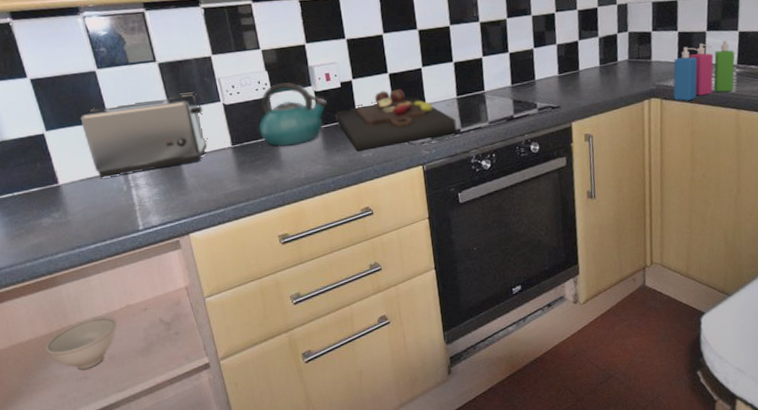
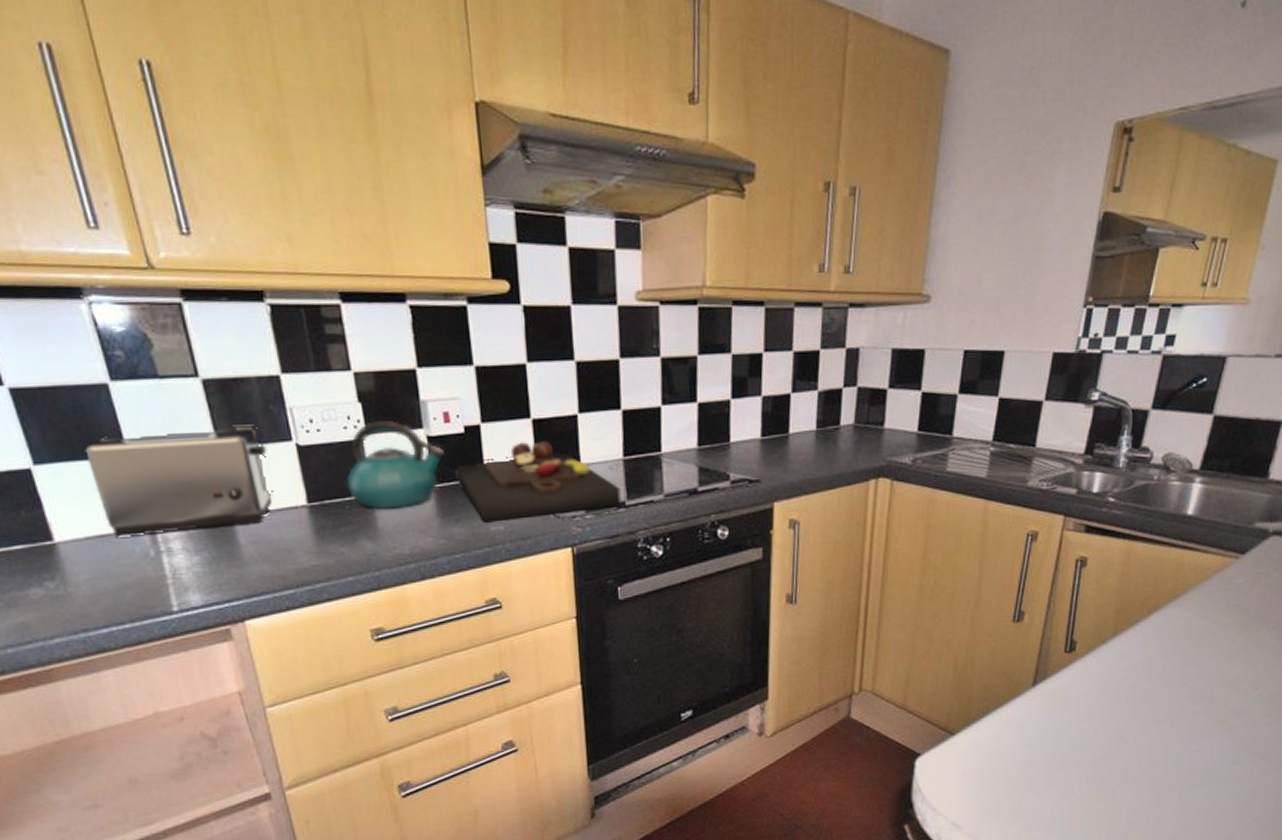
bowl: present [44,315,117,370] -> none [35,725,141,796]
soap dispenser: present [673,40,735,101] -> none [907,408,991,485]

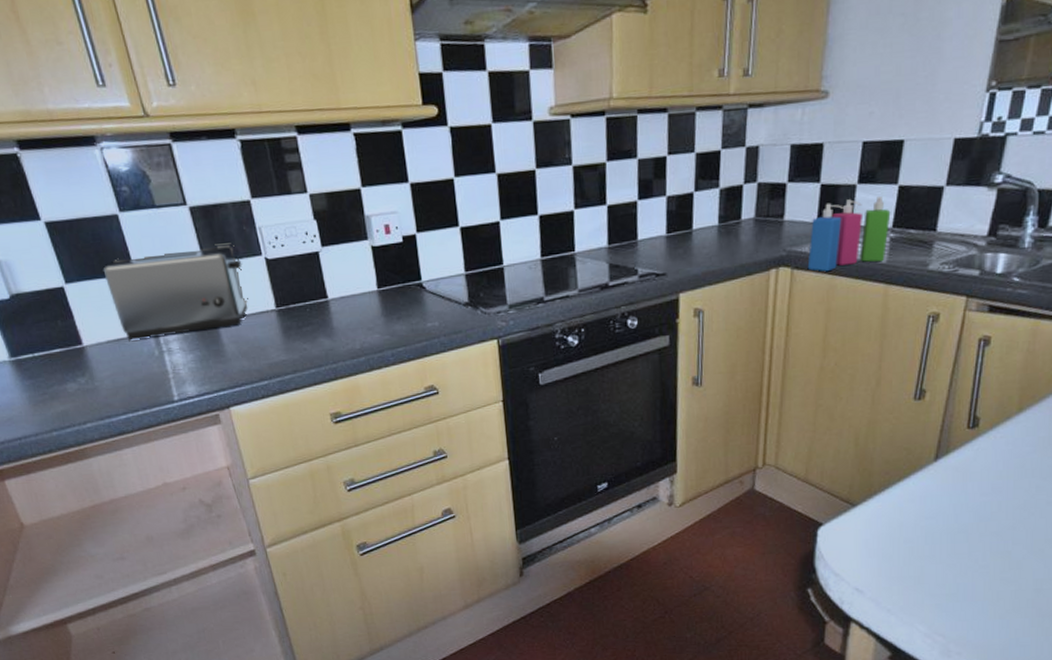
kettle: present [346,419,445,509] -> none [306,233,387,311]
cutting board: present [455,441,621,523] -> none [396,246,540,320]
soap dispenser: none [907,408,991,485] -> present [807,196,891,272]

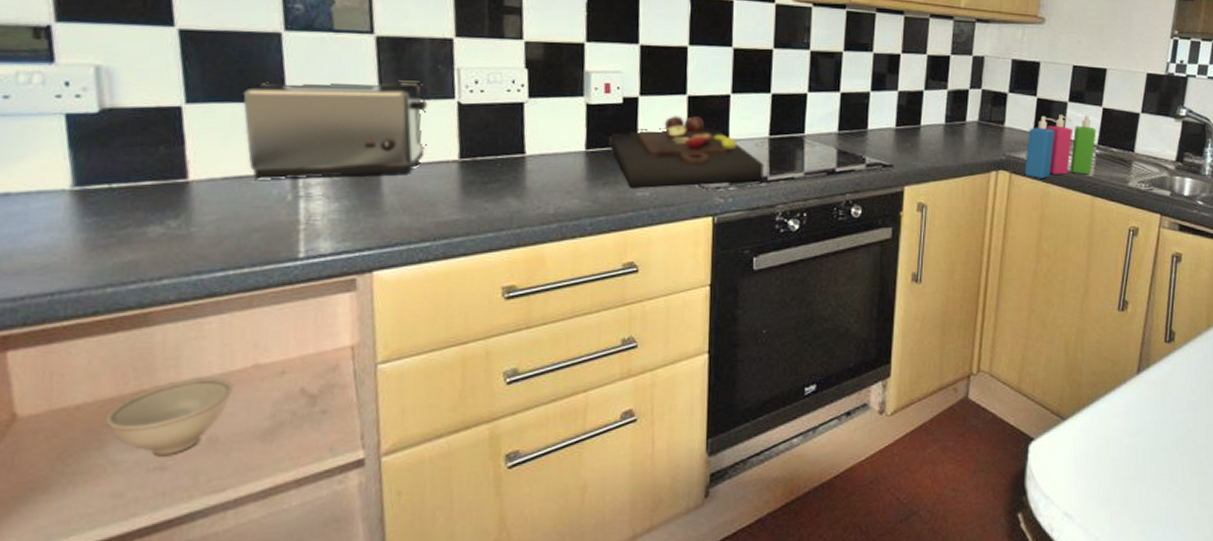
bowl: none [77,493,154,550] -> present [105,376,233,457]
cutting board: none [396,246,540,320] -> present [609,116,764,188]

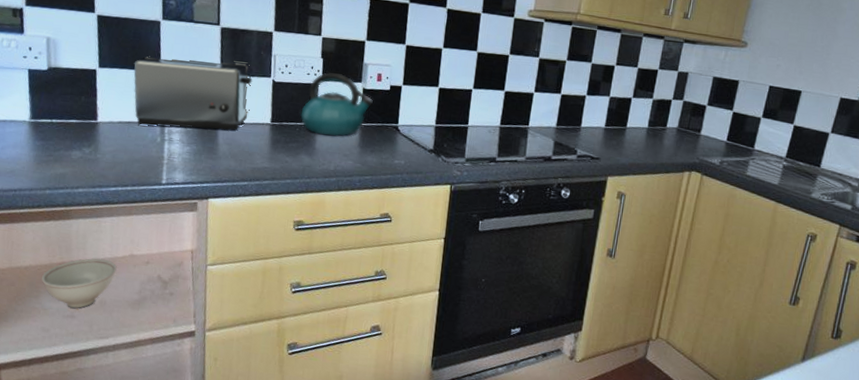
kettle: none [501,85,601,169] -> present [300,72,373,136]
cutting board: present [609,116,764,188] -> none [377,103,494,161]
soap dispenser: present [1024,115,1097,179] -> none [714,127,786,183]

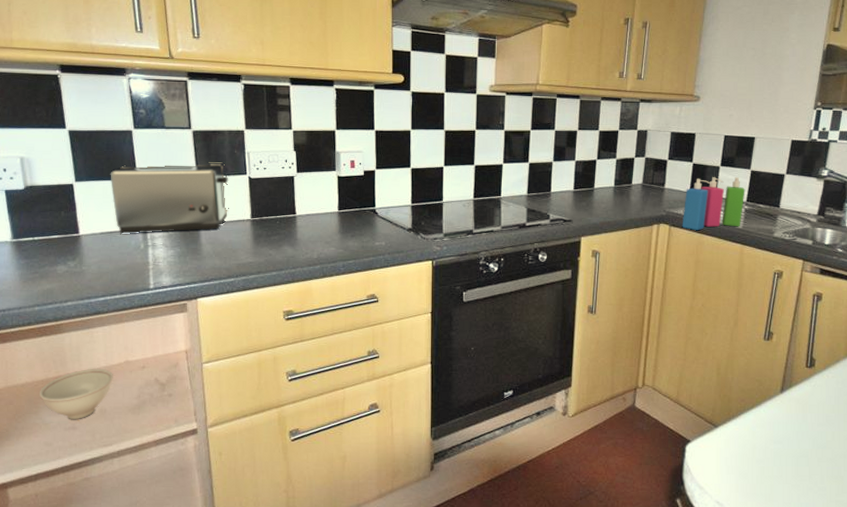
kettle: present [300,72,373,136] -> none [279,163,349,225]
soap dispenser: none [714,127,786,183] -> present [682,177,745,231]

